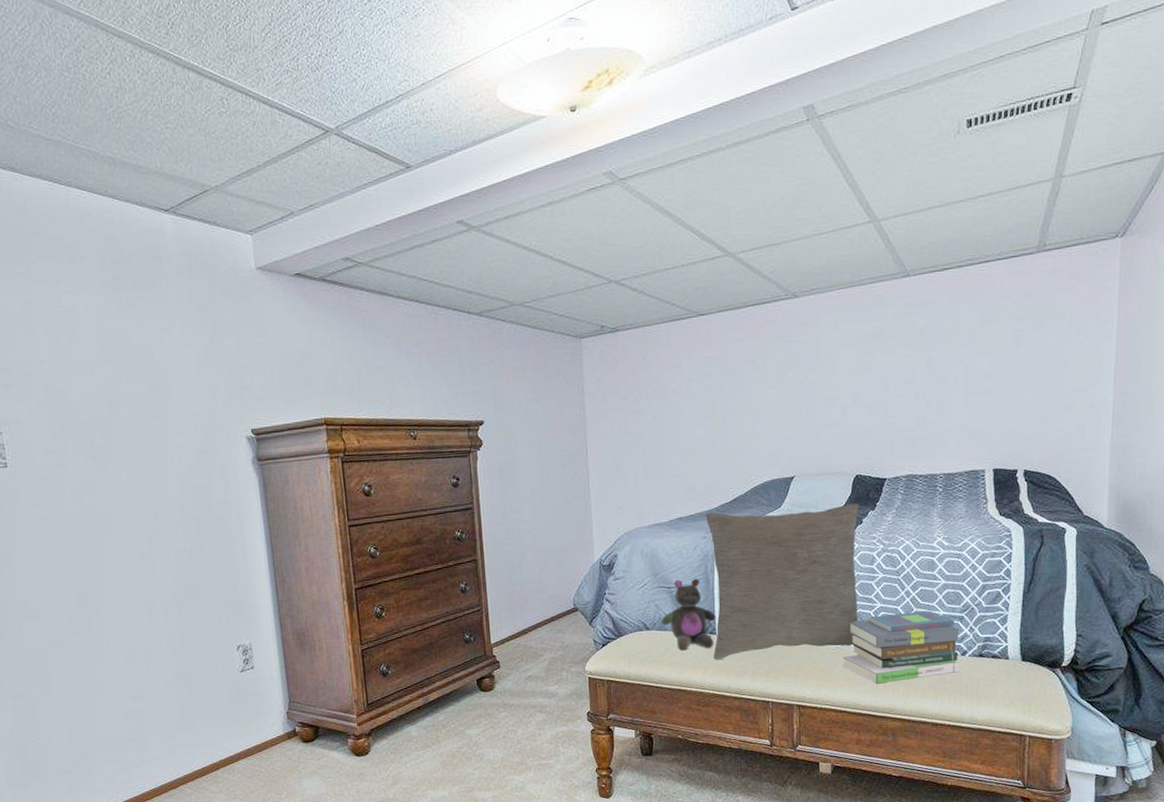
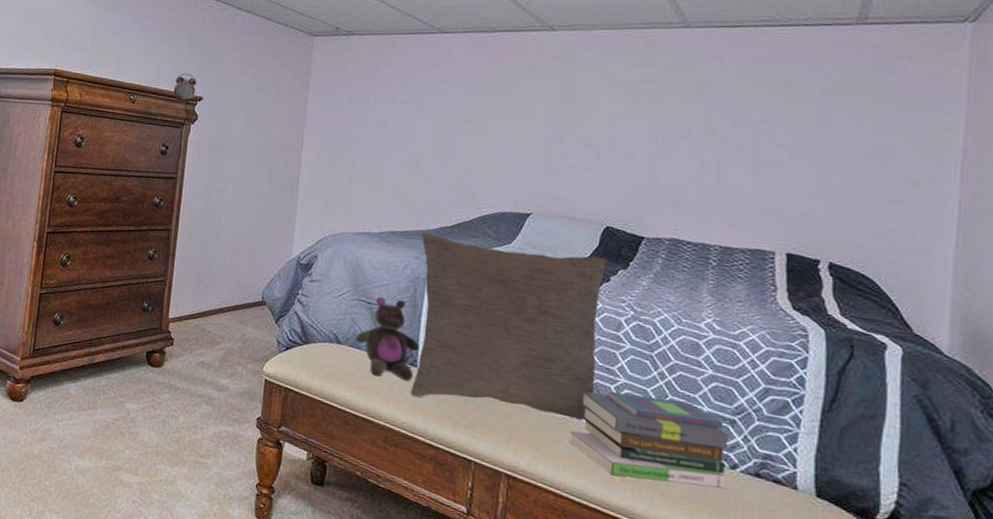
alarm clock: none [453,398,476,431] -> present [173,73,198,103]

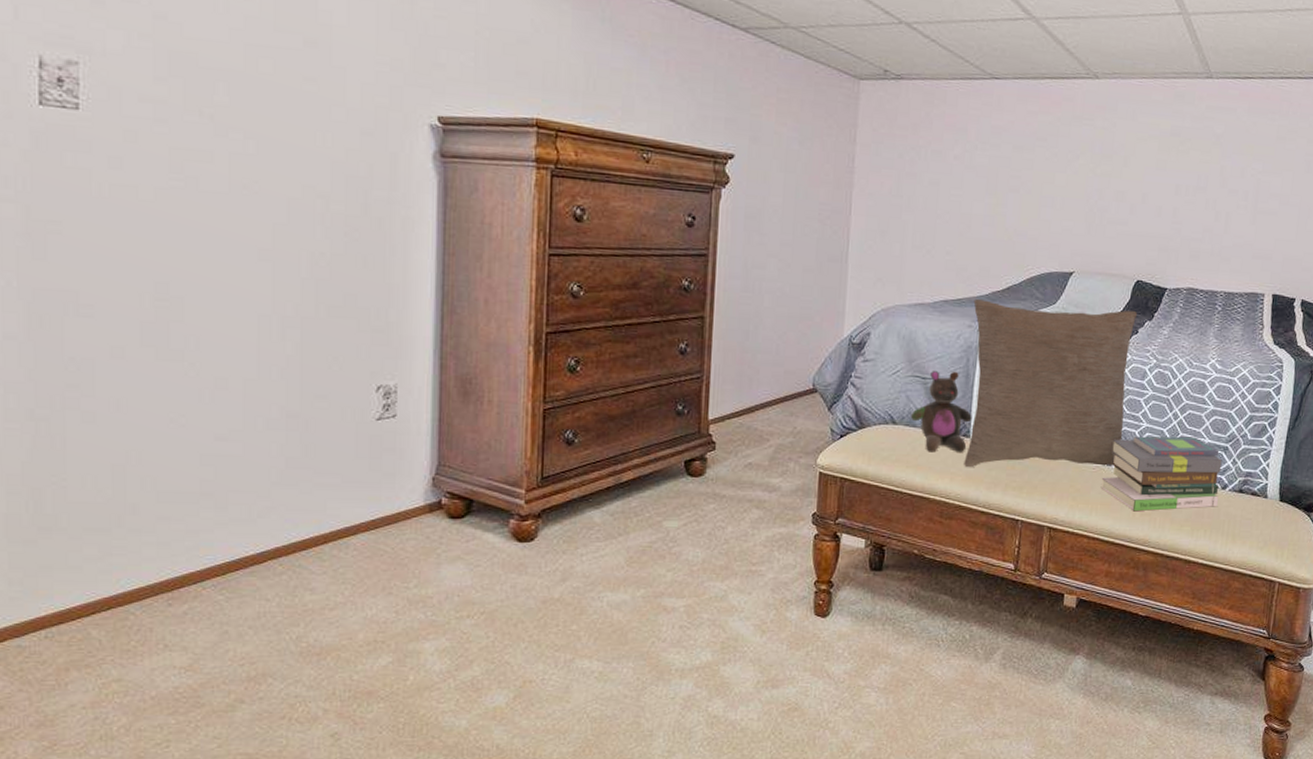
alarm clock: present [173,73,198,103] -> none [697,123,727,162]

